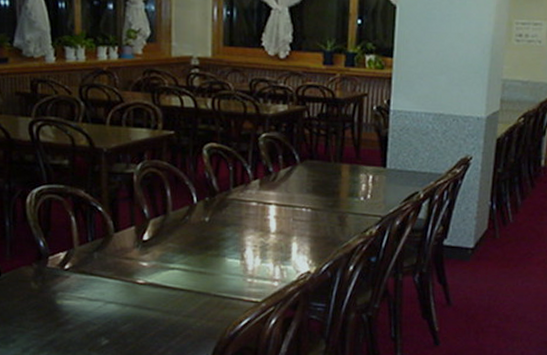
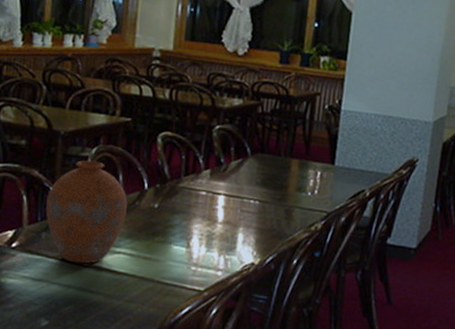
vase: none [96,177,177,282] -> present [46,160,128,264]

